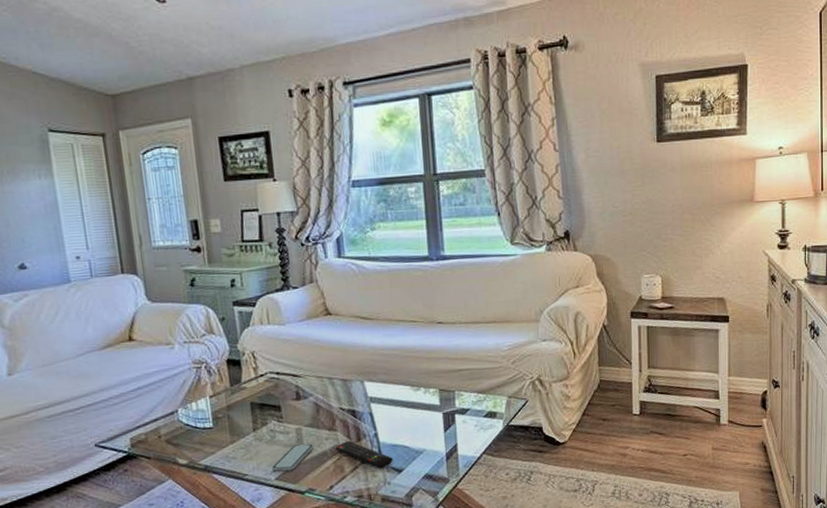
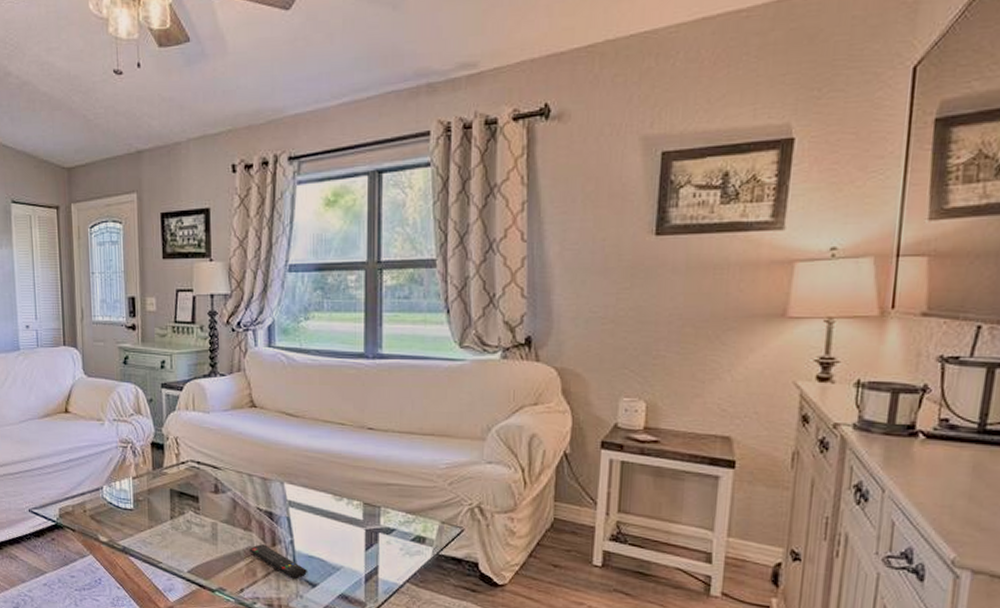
smartphone: present [271,443,314,472] -> none [185,539,228,566]

